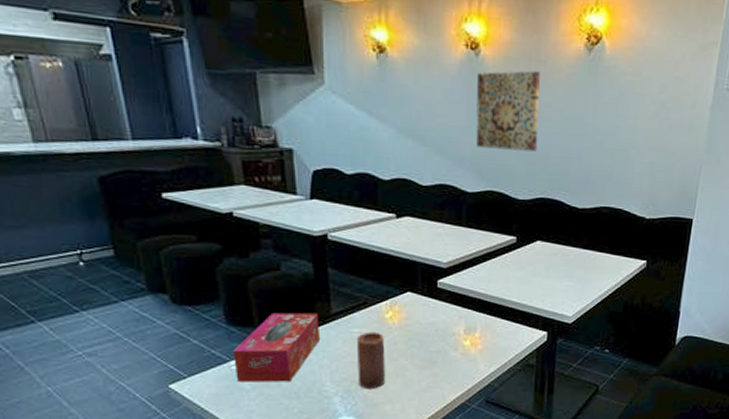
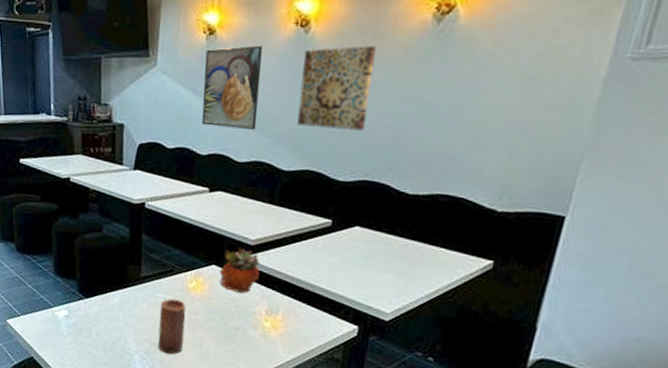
tissue box: present [232,312,321,382] -> none [56,269,130,334]
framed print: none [377,66,438,152] -> present [201,45,263,130]
succulent planter: none [415,270,455,317] -> present [219,246,261,294]

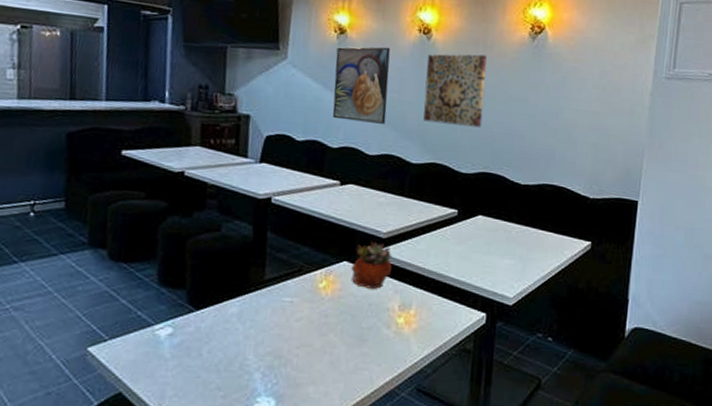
candle: present [157,298,186,355] -> none [282,301,315,367]

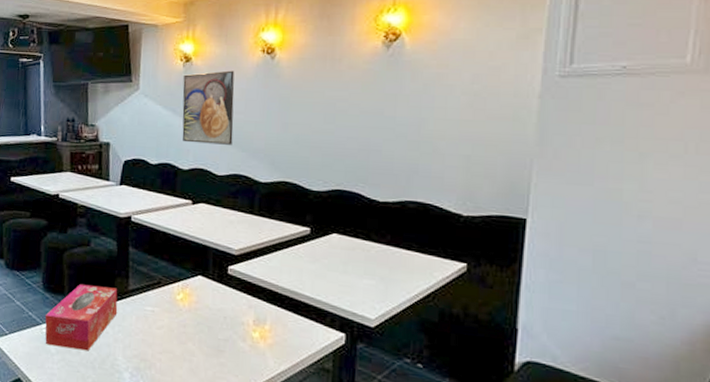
tissue box: none [157,275,252,353] -> present [44,284,118,351]
succulent planter: present [351,240,393,290] -> none [205,256,245,304]
wall art: present [423,54,487,128] -> none [270,69,335,144]

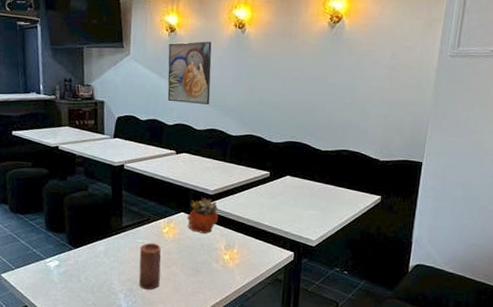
tissue box: present [44,284,118,351] -> none [48,223,113,279]
candle: none [147,311,175,371] -> present [139,242,162,290]
succulent planter: none [205,256,245,304] -> present [187,196,219,234]

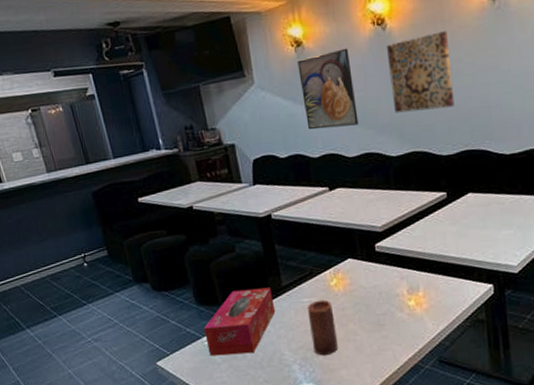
tissue box: none [48,223,113,279] -> present [203,287,276,356]
succulent planter: present [187,196,219,234] -> none [355,235,393,280]
wall art: none [240,43,292,105] -> present [386,31,455,113]

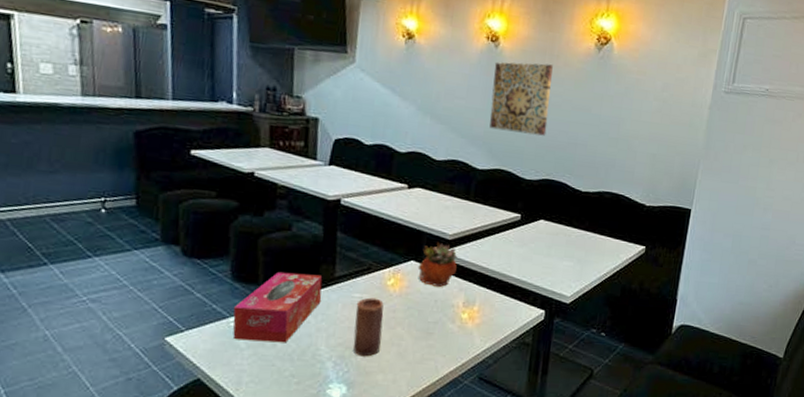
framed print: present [297,48,359,130] -> none [400,52,458,130]
succulent planter: none [355,235,393,280] -> present [418,241,458,288]

